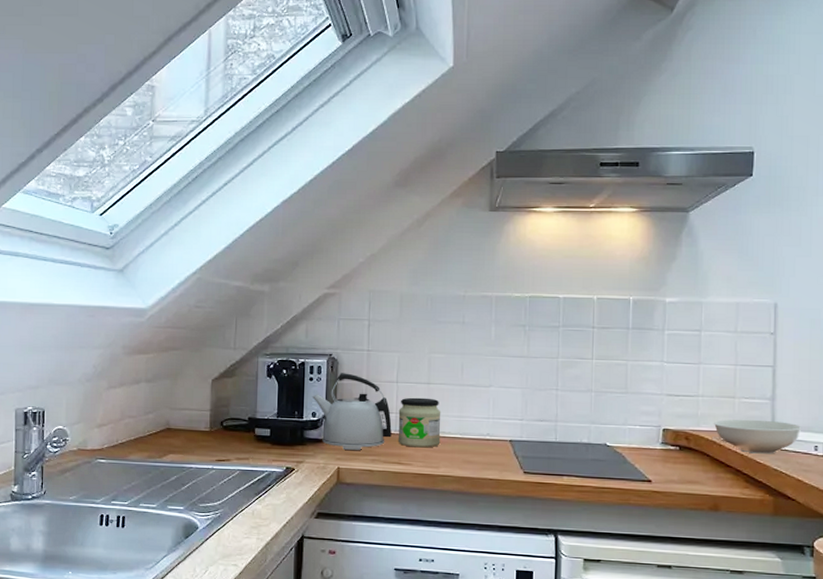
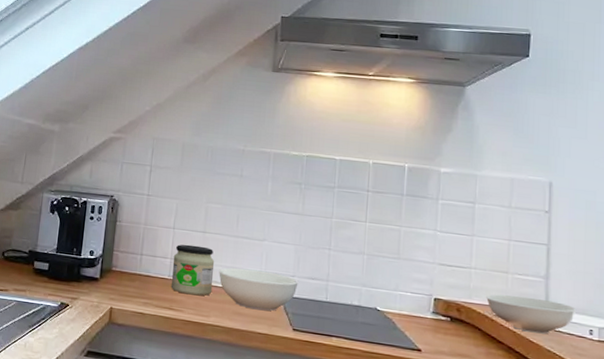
kettle: present [312,373,393,450] -> none [91,214,166,292]
bowl: none [446,416,527,457] -> present [219,267,299,311]

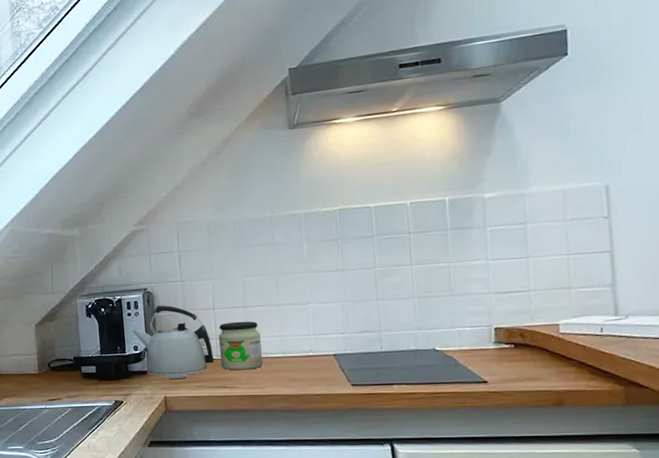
kettle: none [91,214,166,292] -> present [132,305,215,379]
bowl: present [219,267,299,311] -> none [267,333,350,373]
bowl: present [486,294,577,334] -> none [550,307,650,344]

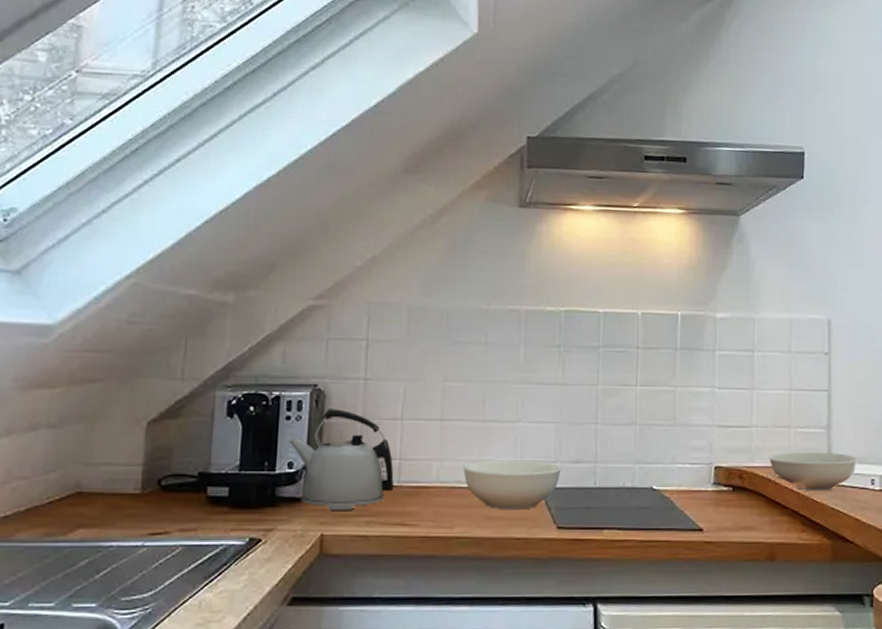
jar: present [218,321,264,371] -> none [401,438,457,503]
bowl: none [267,333,350,373] -> present [463,460,561,510]
bowl: none [550,307,650,344] -> present [769,452,858,491]

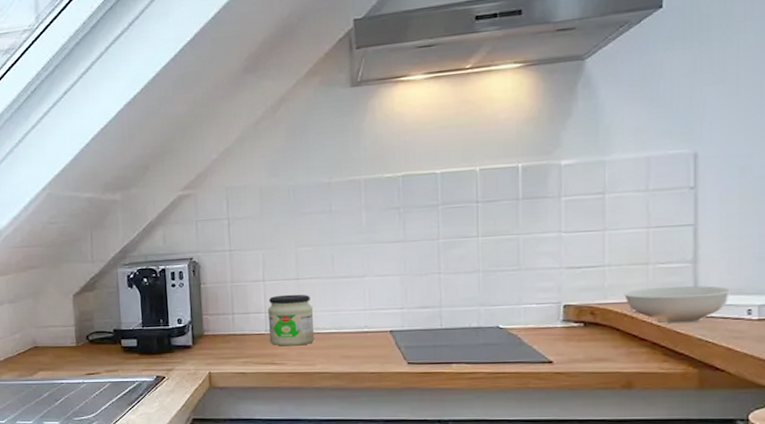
kettle: present [289,409,395,510] -> none [176,276,263,354]
jar: none [401,438,457,503] -> present [267,294,315,346]
bowl: present [463,460,561,510] -> none [319,308,408,350]

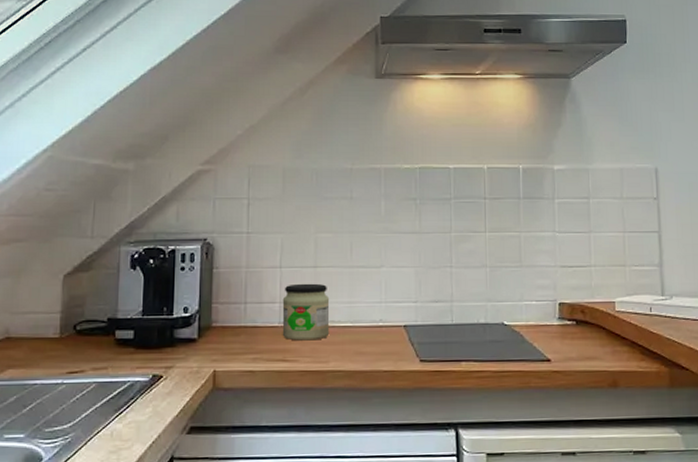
bowl: present [624,285,732,324] -> none [608,287,690,323]

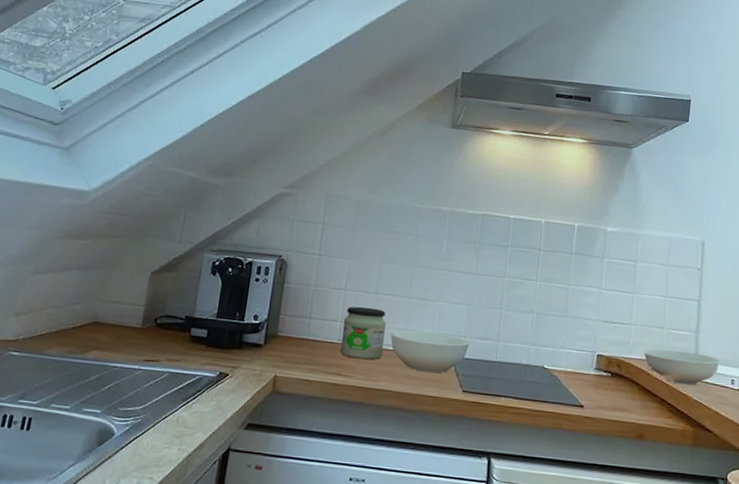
bowl: none [335,301,422,346] -> present [390,330,470,373]
bowl: none [608,287,690,323] -> present [644,349,721,385]

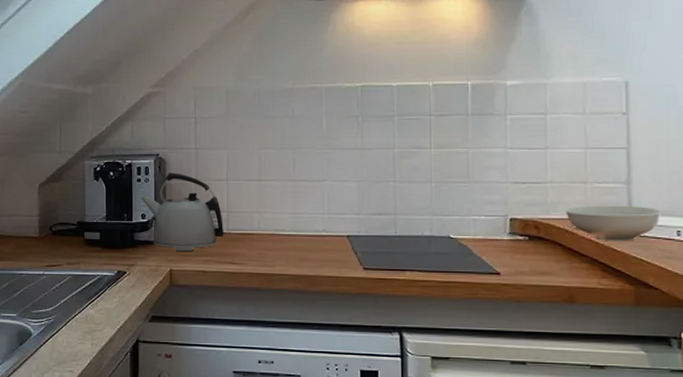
kettle: none [256,275,336,358] -> present [141,173,225,251]
jar: present [340,306,387,360] -> none [230,195,275,246]
bowl: present [390,330,470,373] -> none [280,212,365,253]

